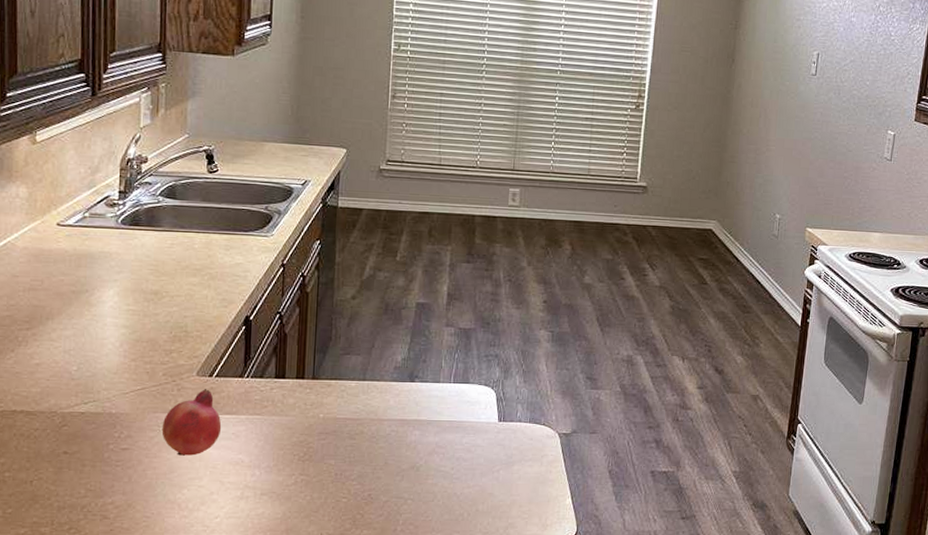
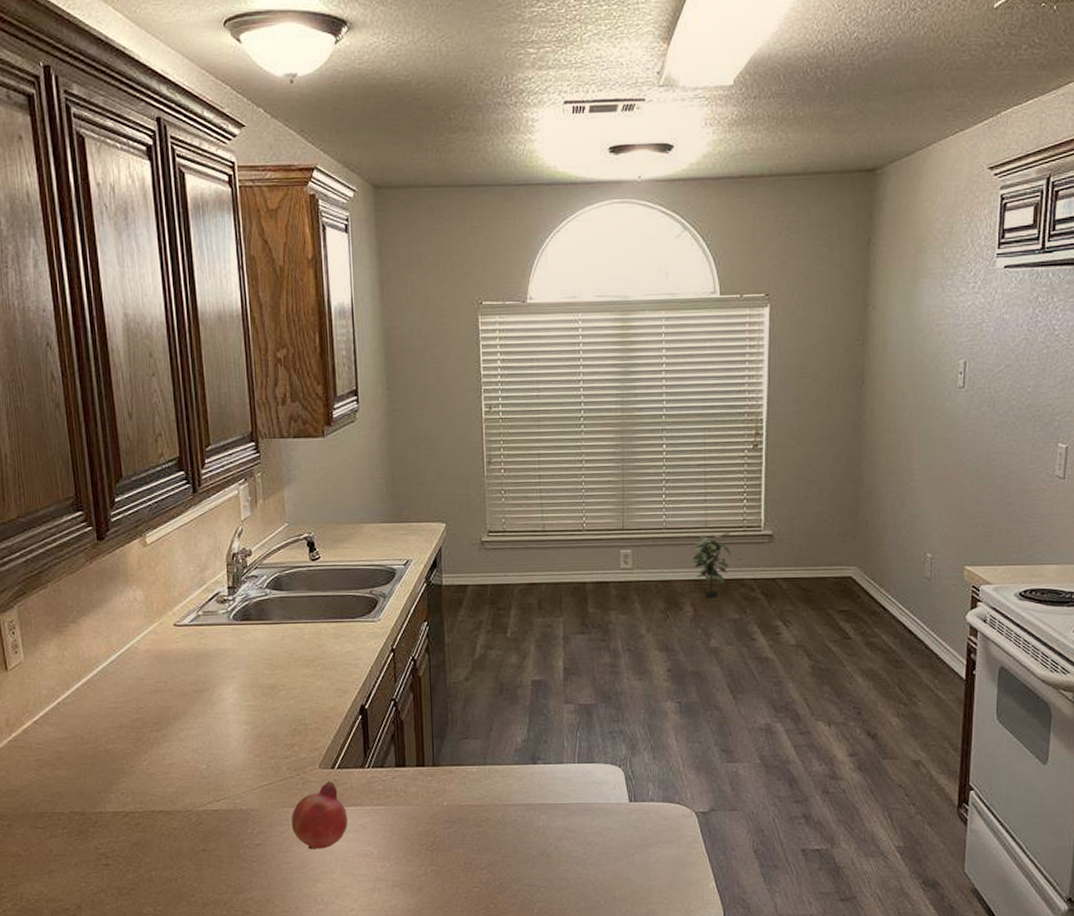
potted plant: none [573,181,610,239] -> present [691,533,731,599]

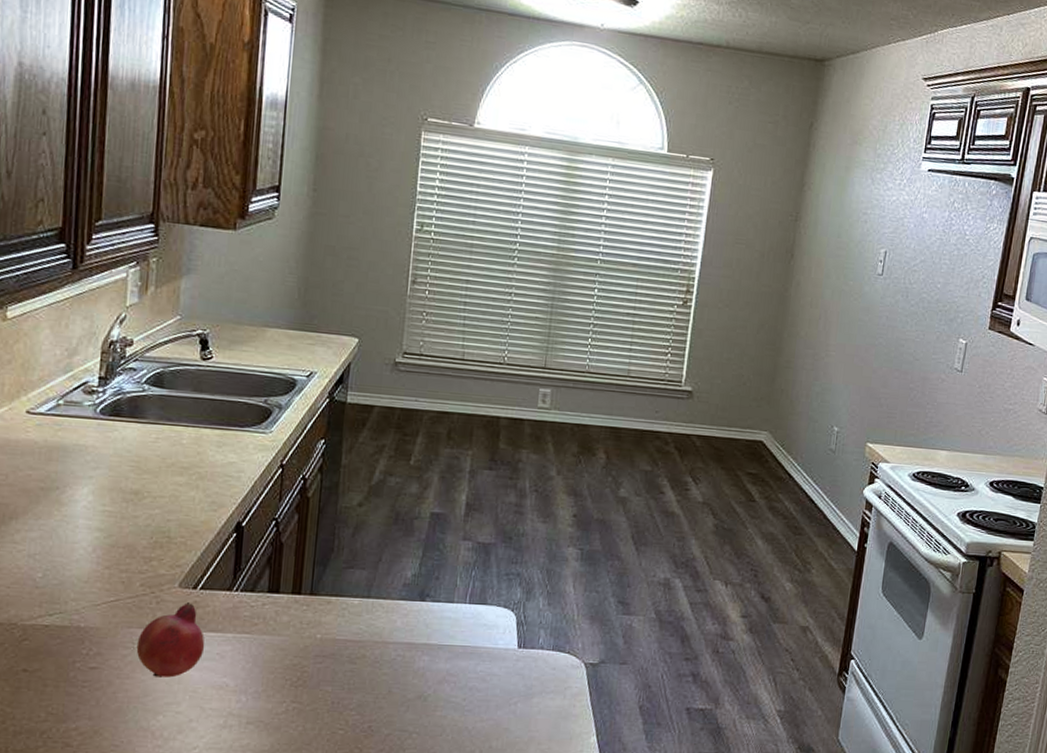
potted plant: present [691,533,731,599] -> none [609,383,652,448]

